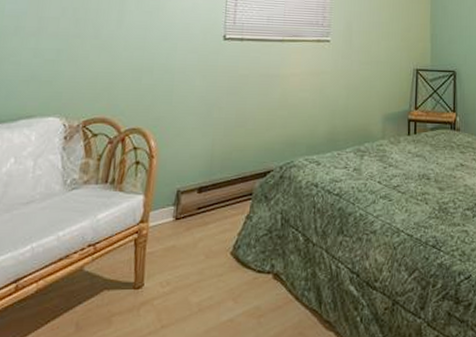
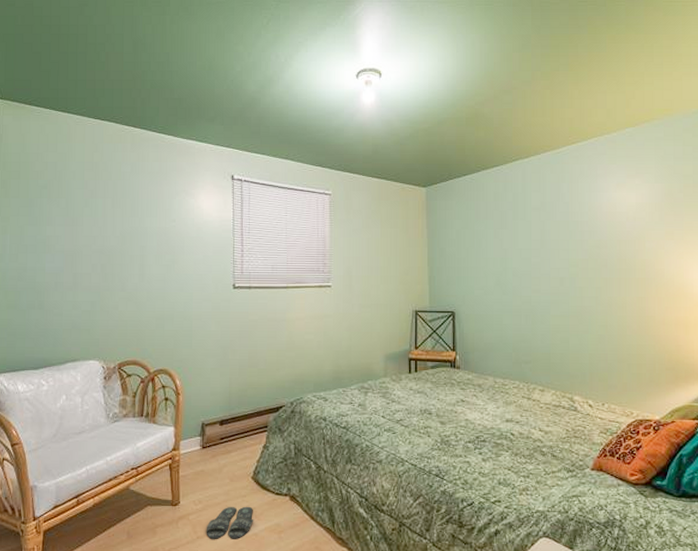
slippers: none [172,287,231,329] -> present [206,506,254,540]

